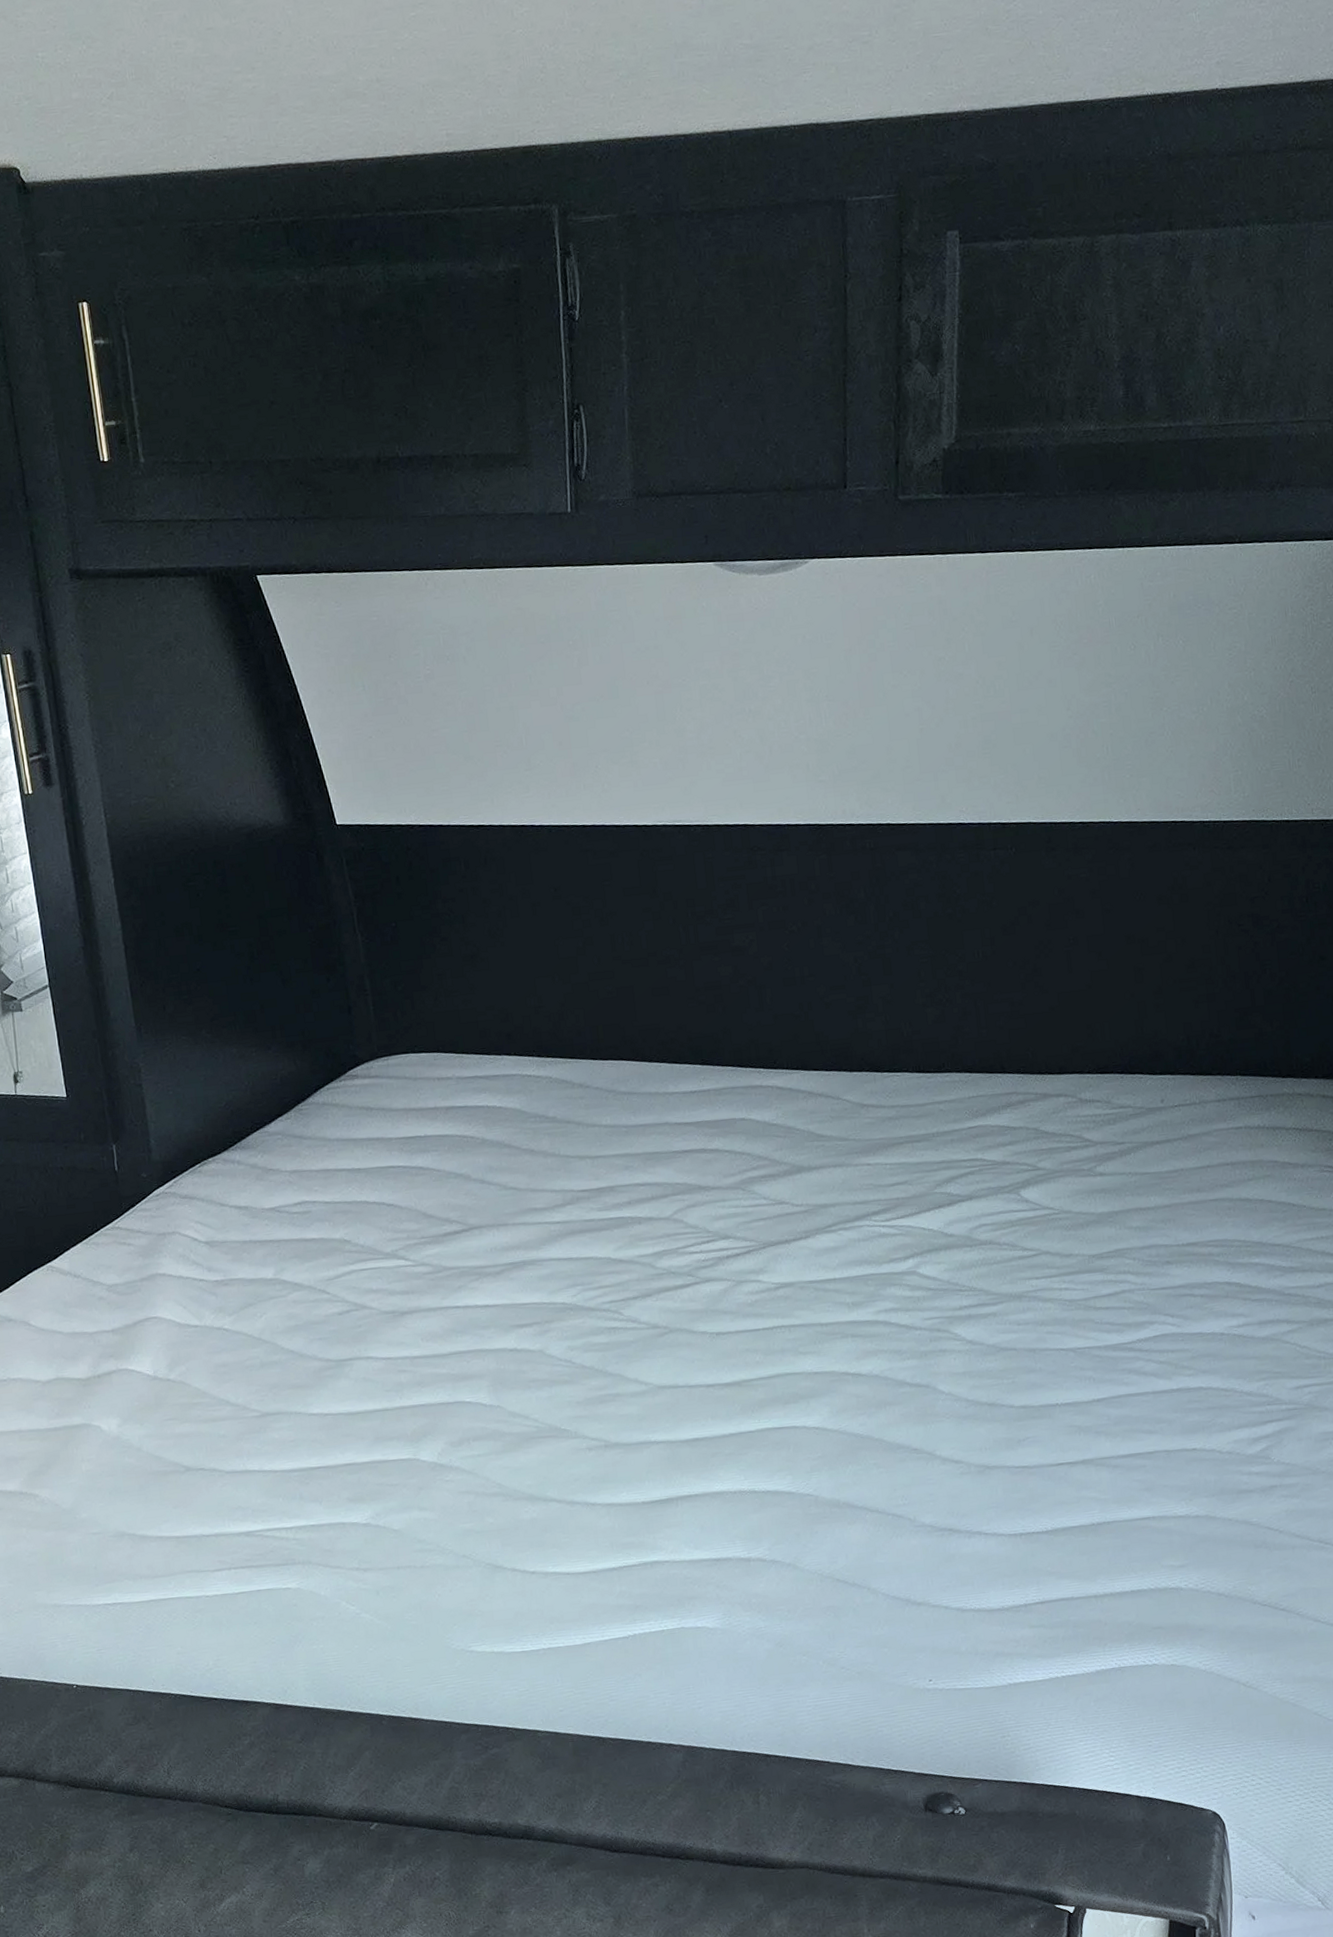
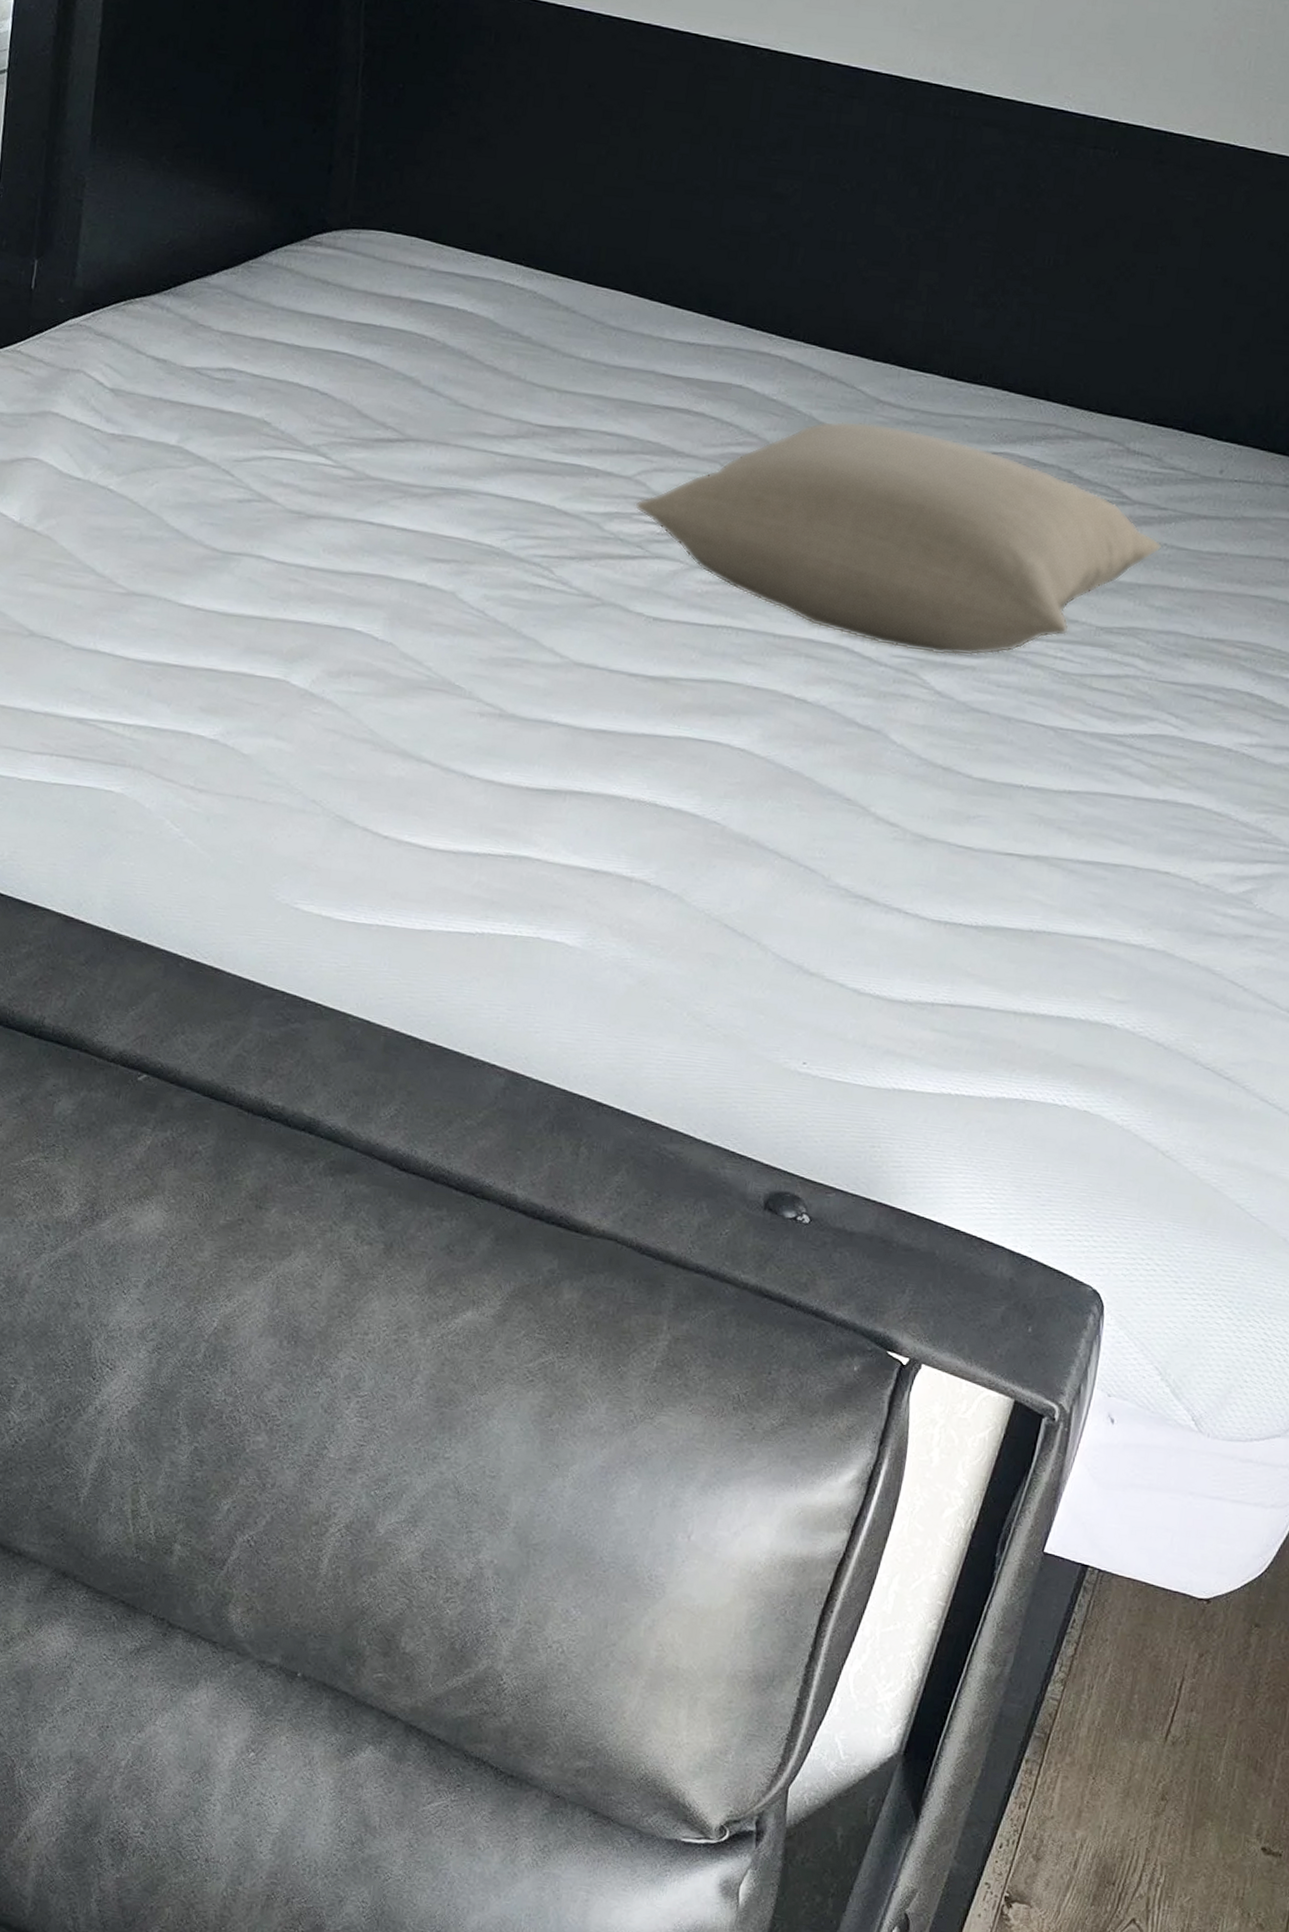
pillow: none [678,1123,1128,1312] -> present [635,421,1163,656]

